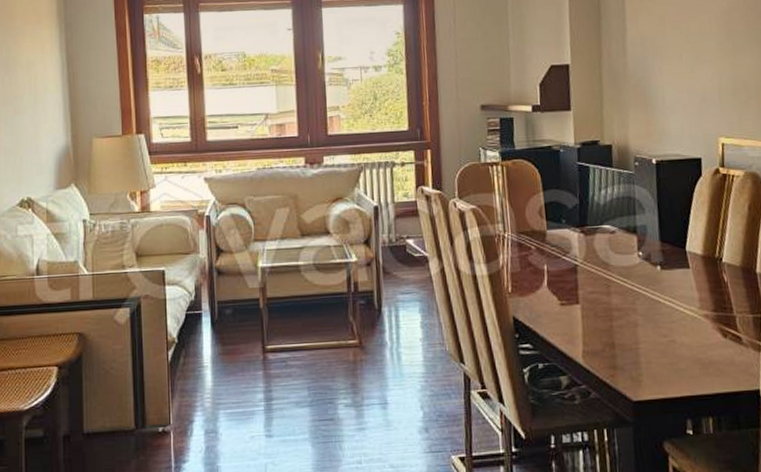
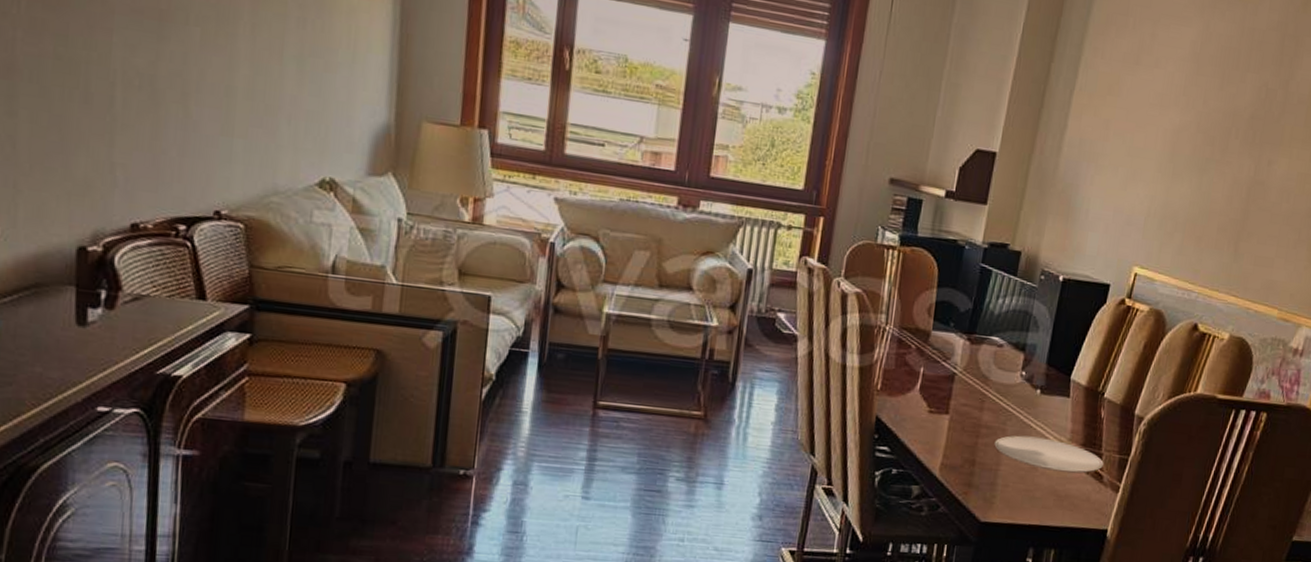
plate: none [628,310,739,341] -> present [994,435,1104,474]

